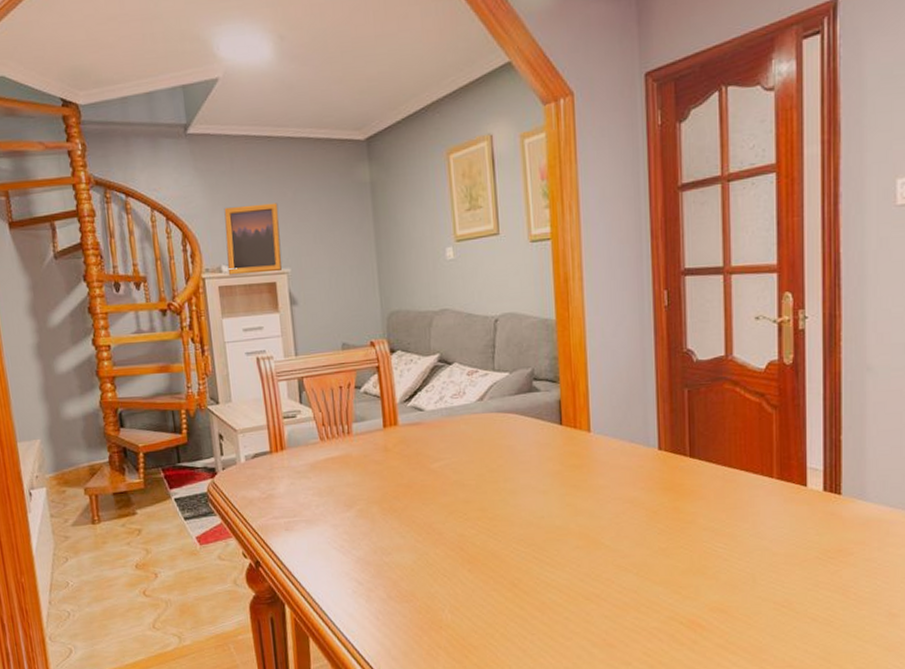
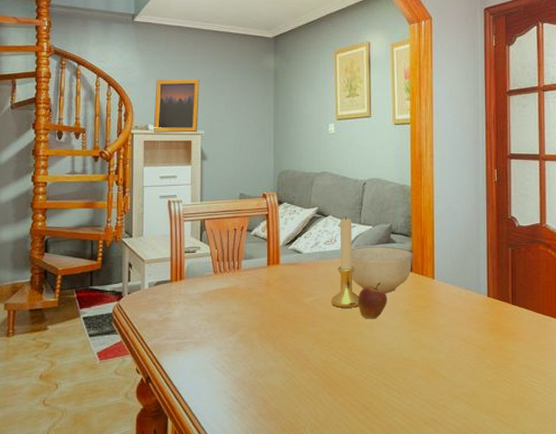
candle holder: none [464,363,498,473] -> present [332,216,359,308]
bowl: none [484,396,563,452] -> present [351,246,413,293]
fruit: none [496,440,533,484] -> present [358,282,387,319]

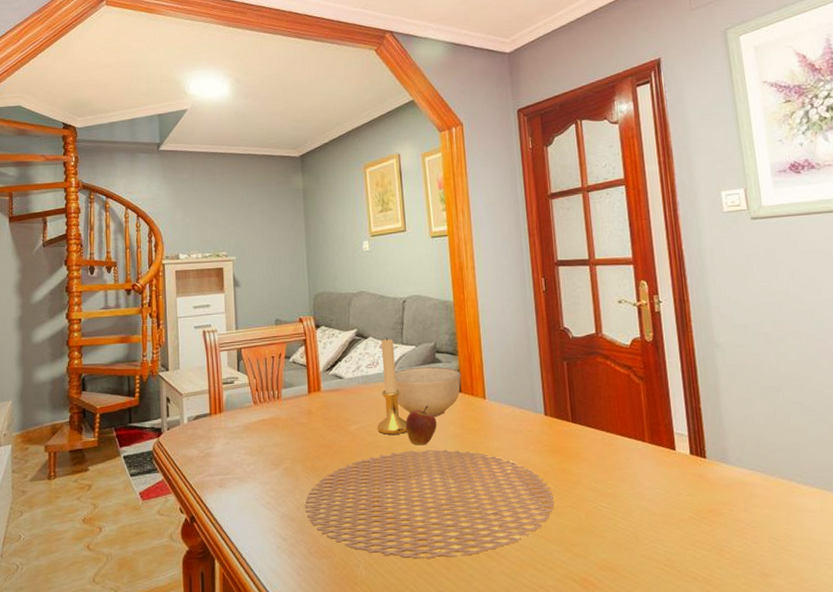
picture frame: present [153,79,200,133] -> none [184,204,229,262]
place mat: none [257,324,490,423] -> present [305,449,554,559]

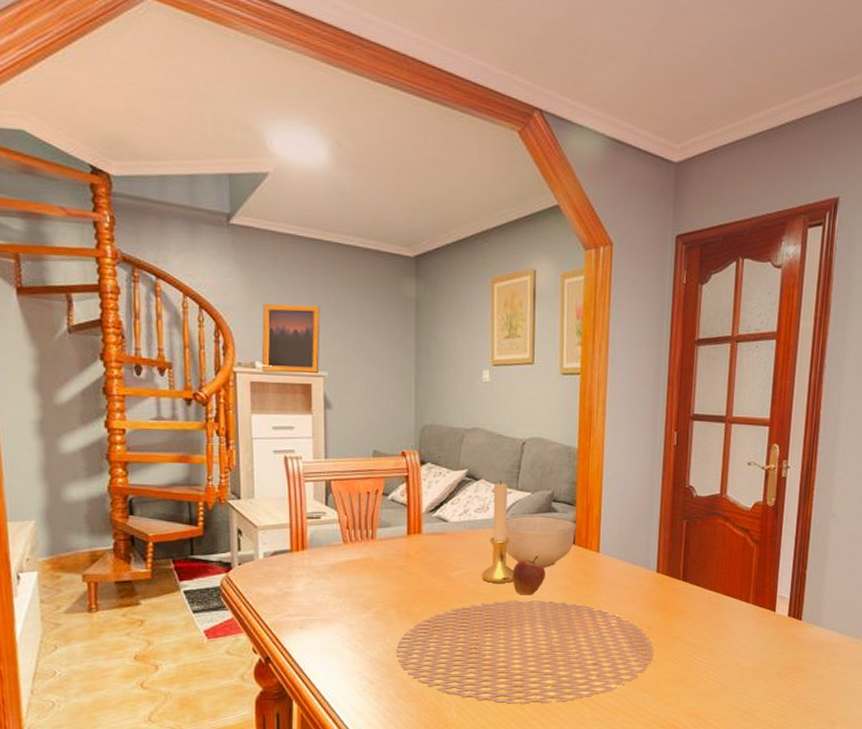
picture frame: none [184,204,229,262] -> present [261,303,320,374]

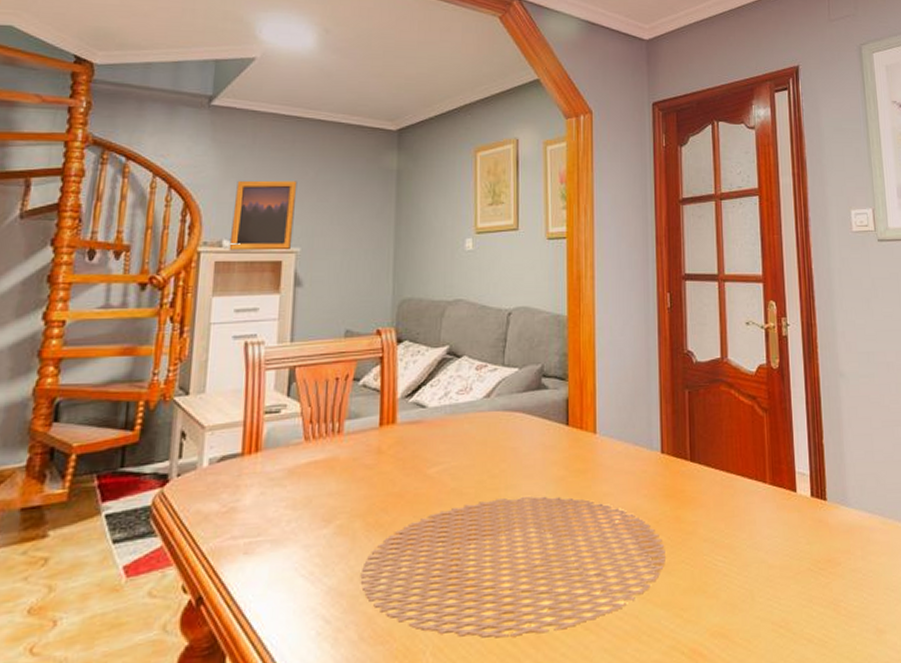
candle holder: present [482,481,513,583] -> none [464,356,500,479]
bowl: present [505,515,577,567] -> none [490,393,570,455]
fruit: present [512,556,546,595] -> none [499,442,537,492]

